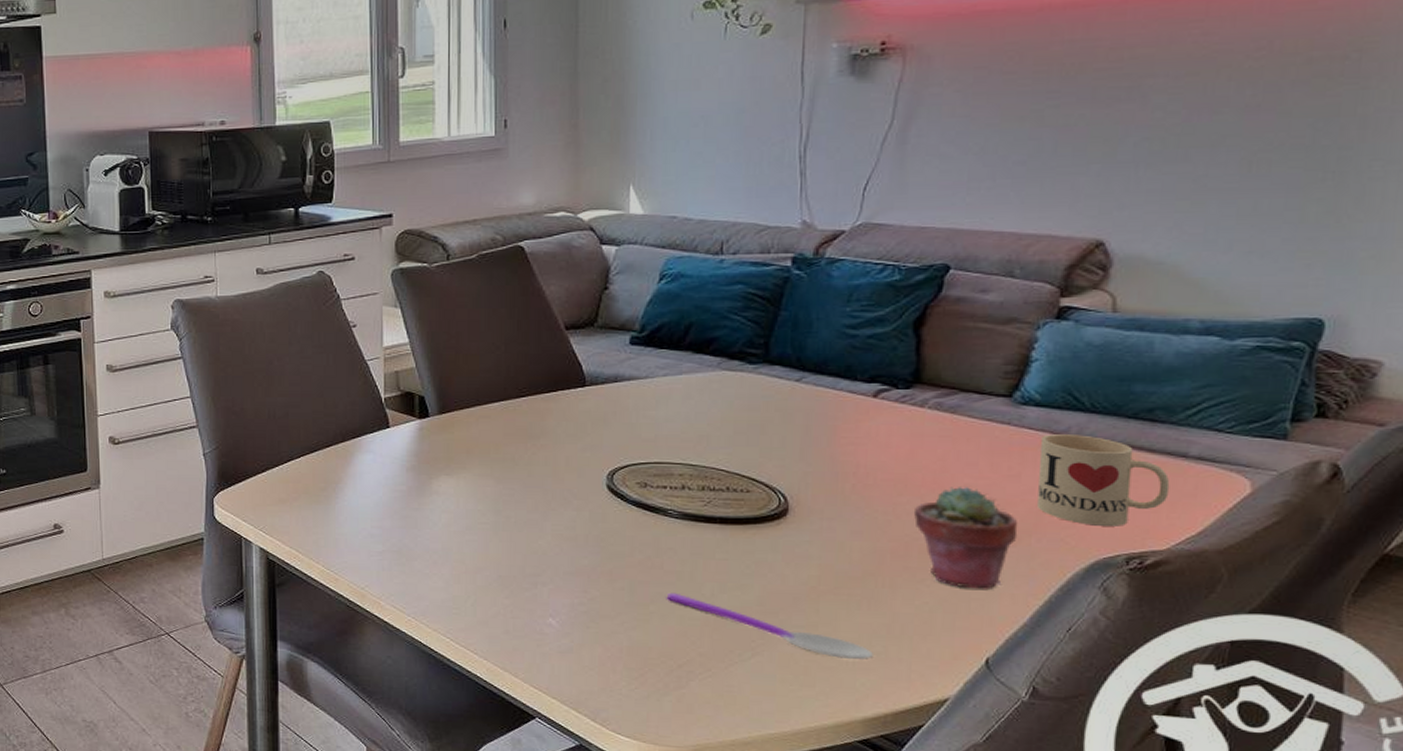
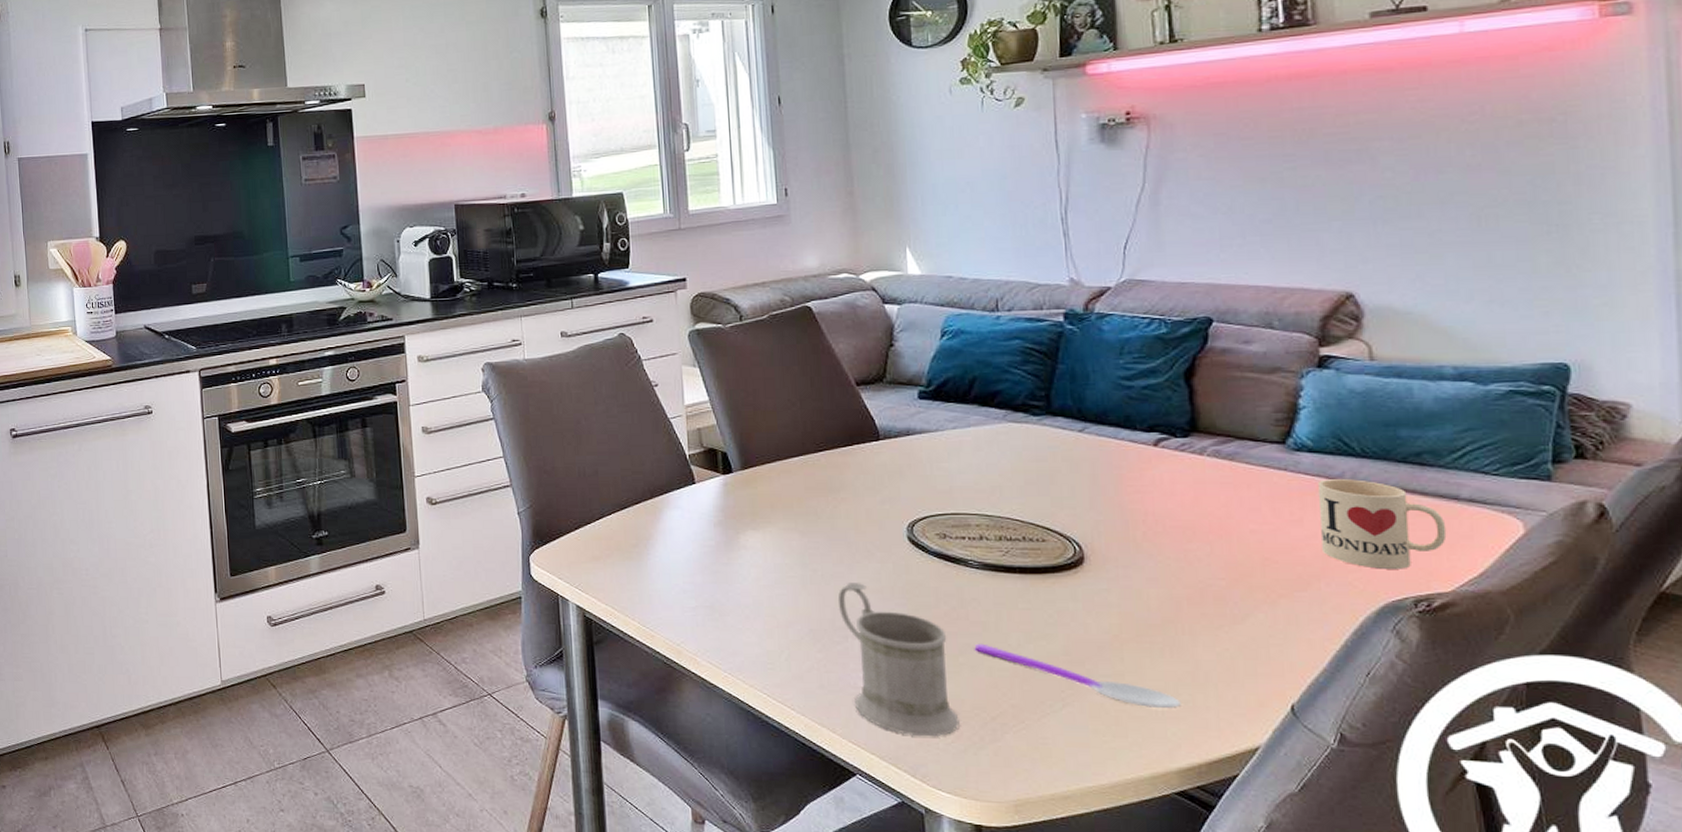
mug: none [529,530,645,683] -> present [837,583,960,737]
potted succulent: present [914,487,1018,589] -> none [1205,533,1307,635]

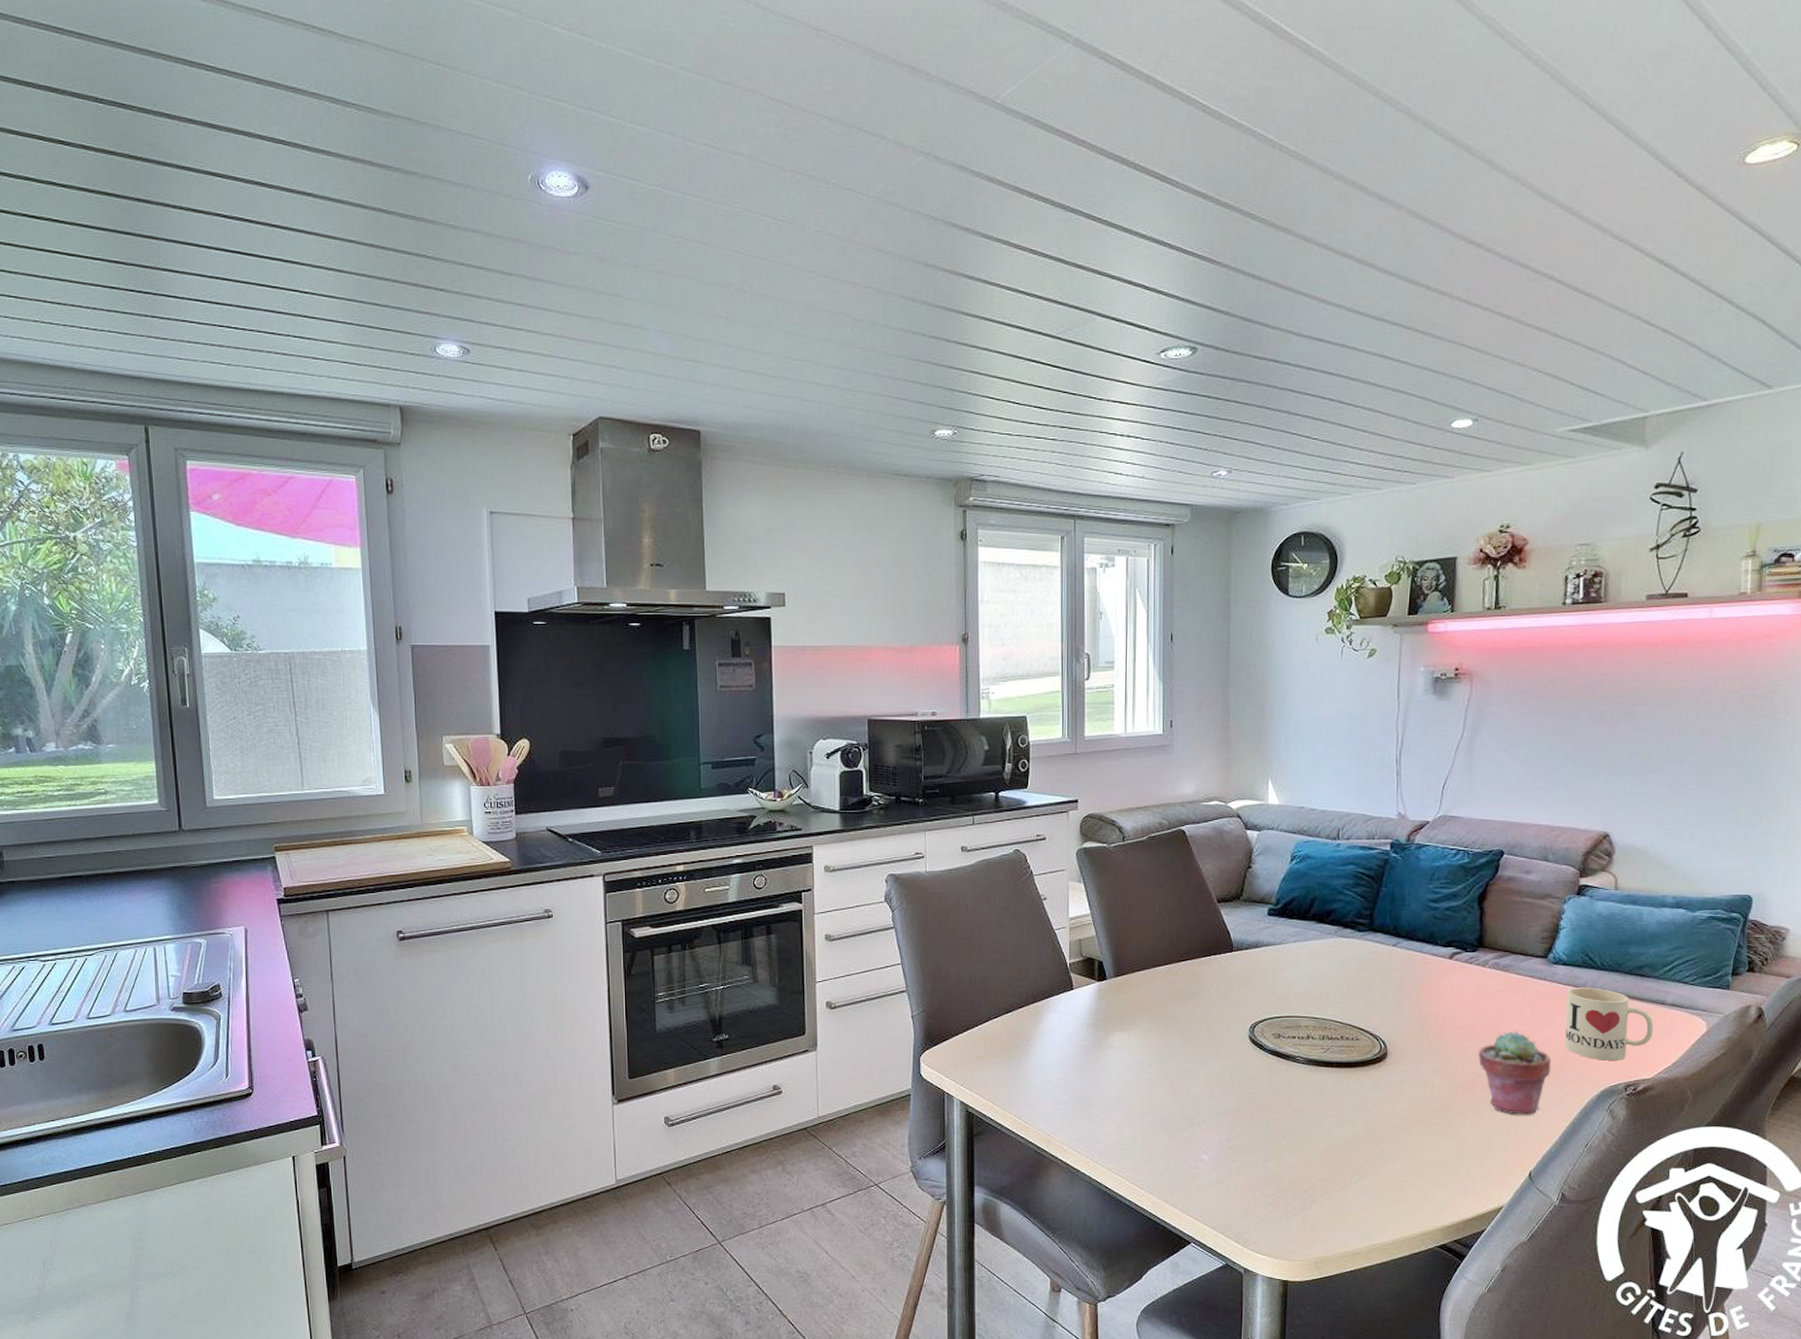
mug: present [837,583,960,737] -> none [1187,1077,1278,1208]
spoon: present [975,643,1181,709] -> none [1296,1127,1449,1178]
potted succulent: none [1205,533,1307,635] -> present [1479,1032,1552,1115]

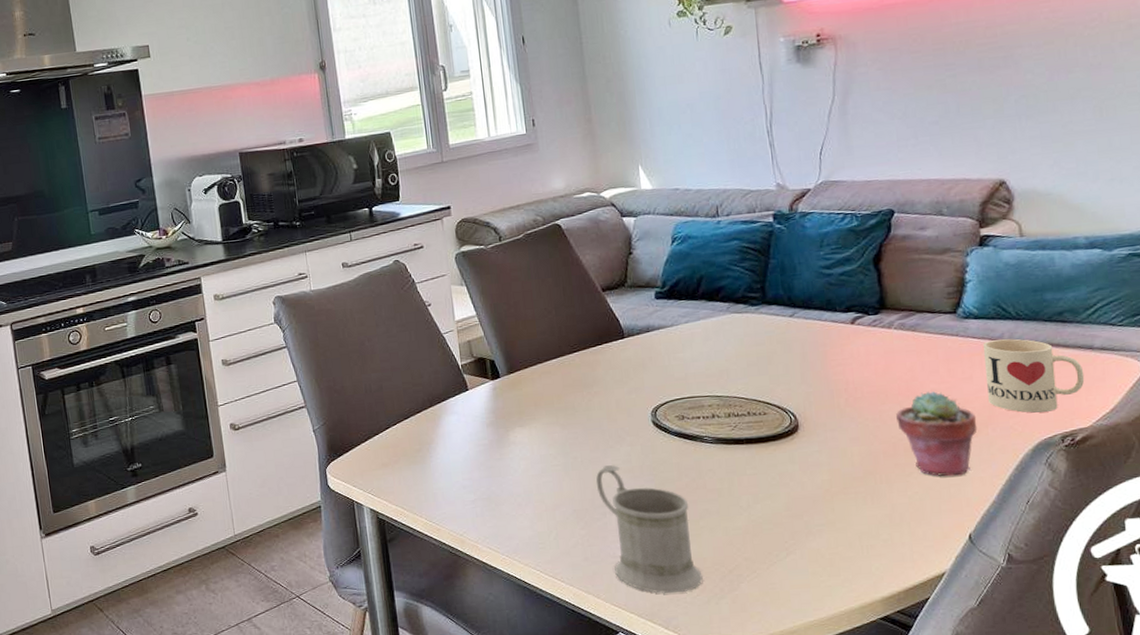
mug: none [1187,1077,1278,1208] -> present [595,465,703,594]

